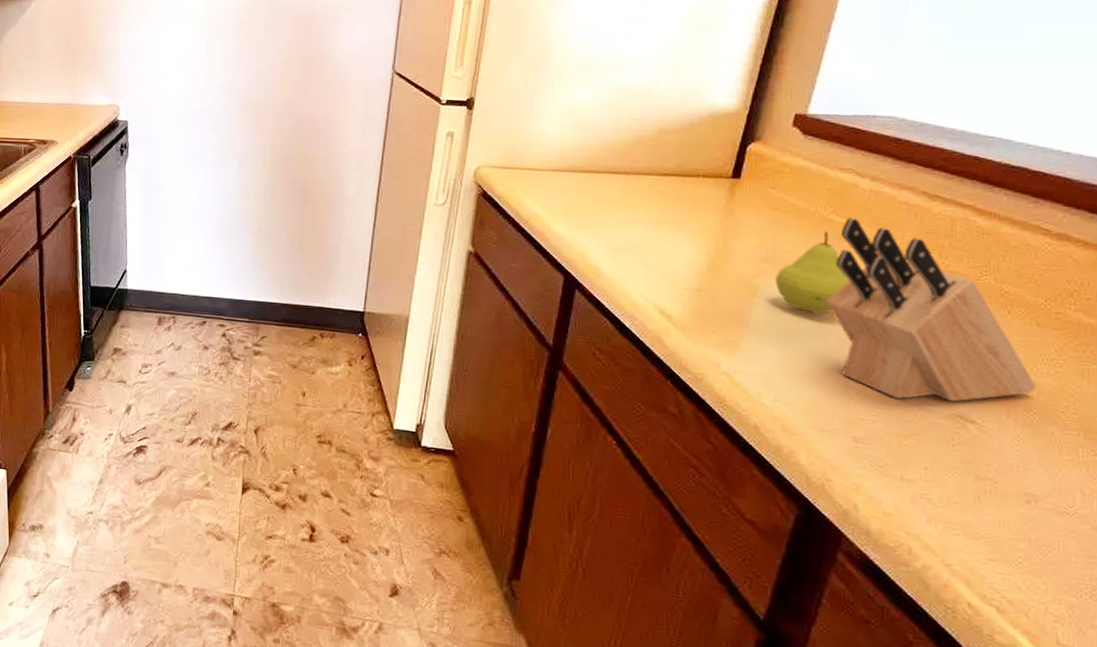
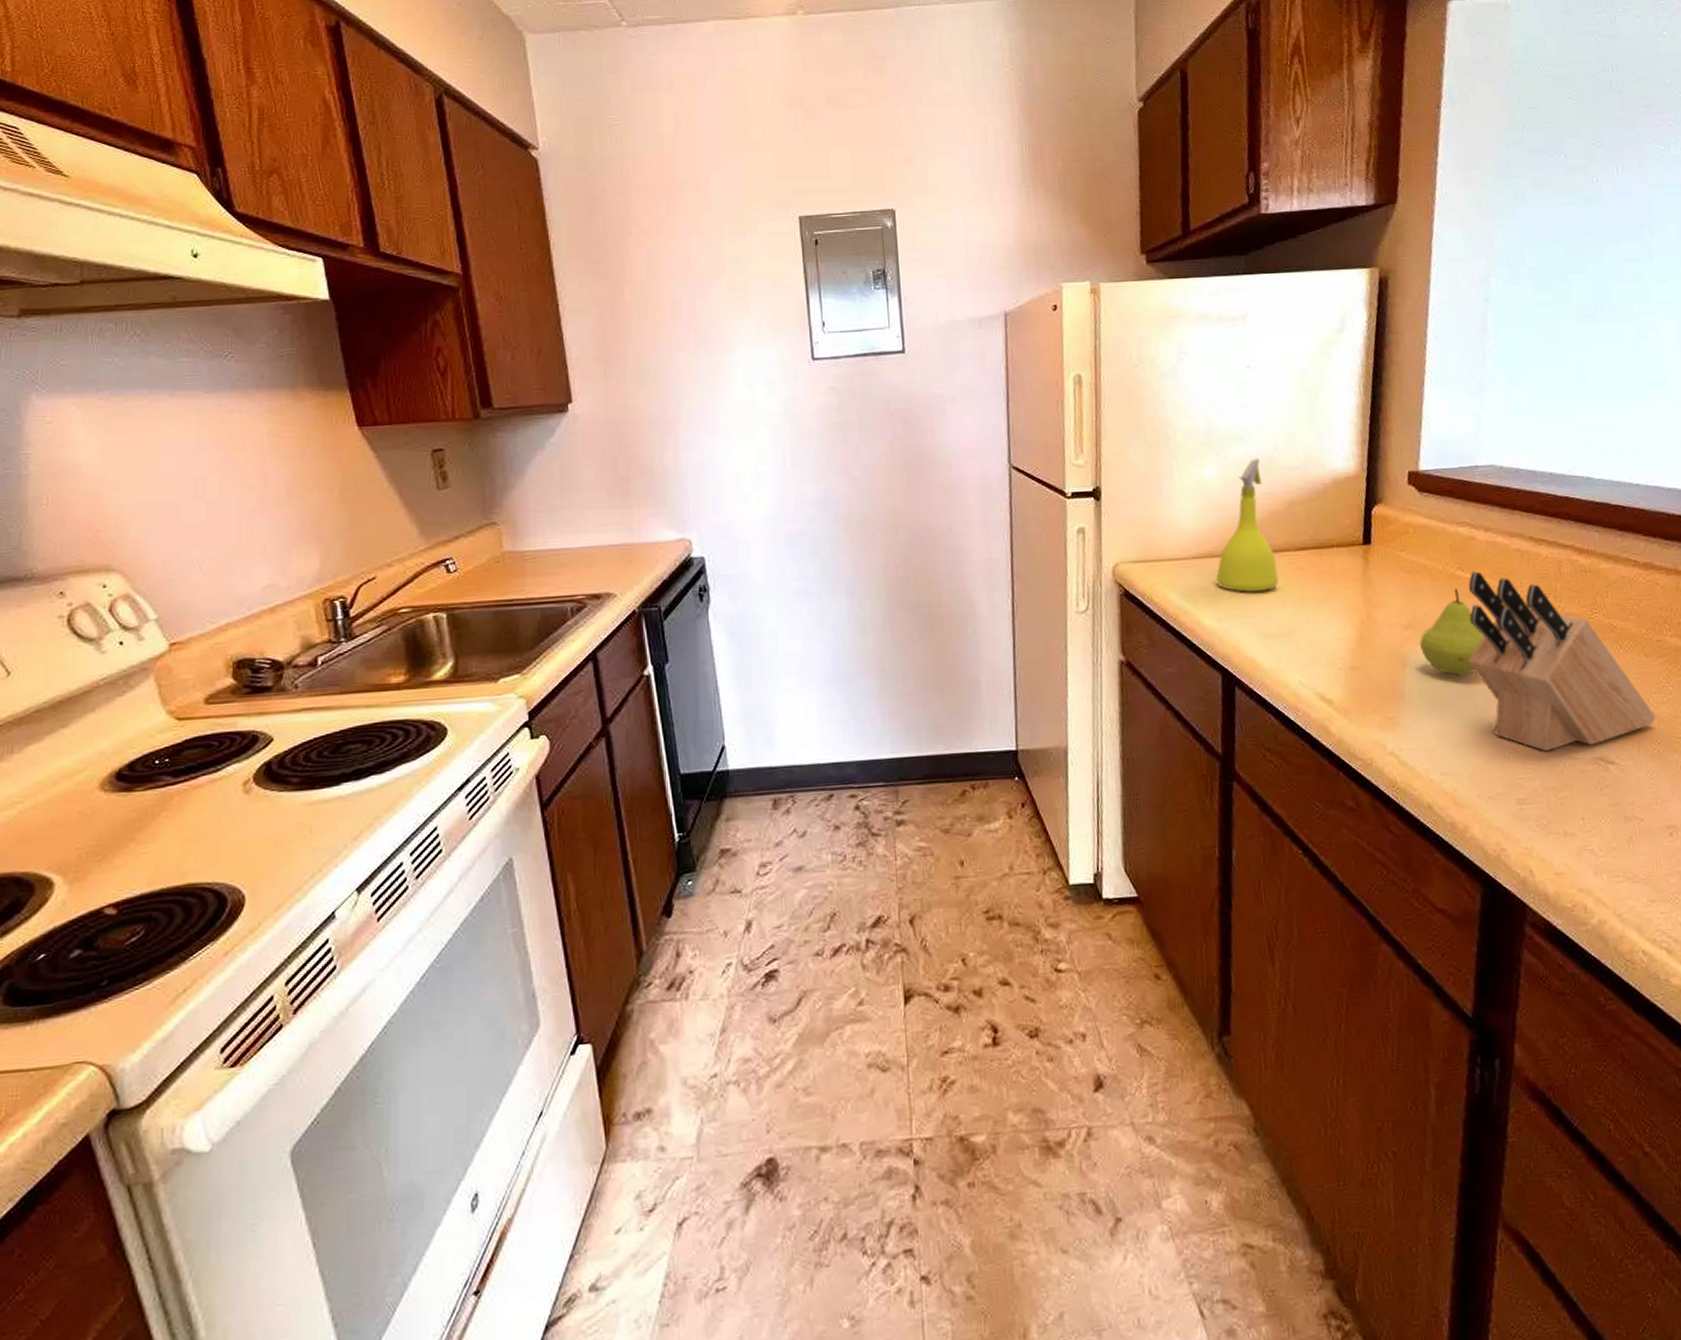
spray bottle: none [572,87,637,208] -> present [1215,459,1279,593]

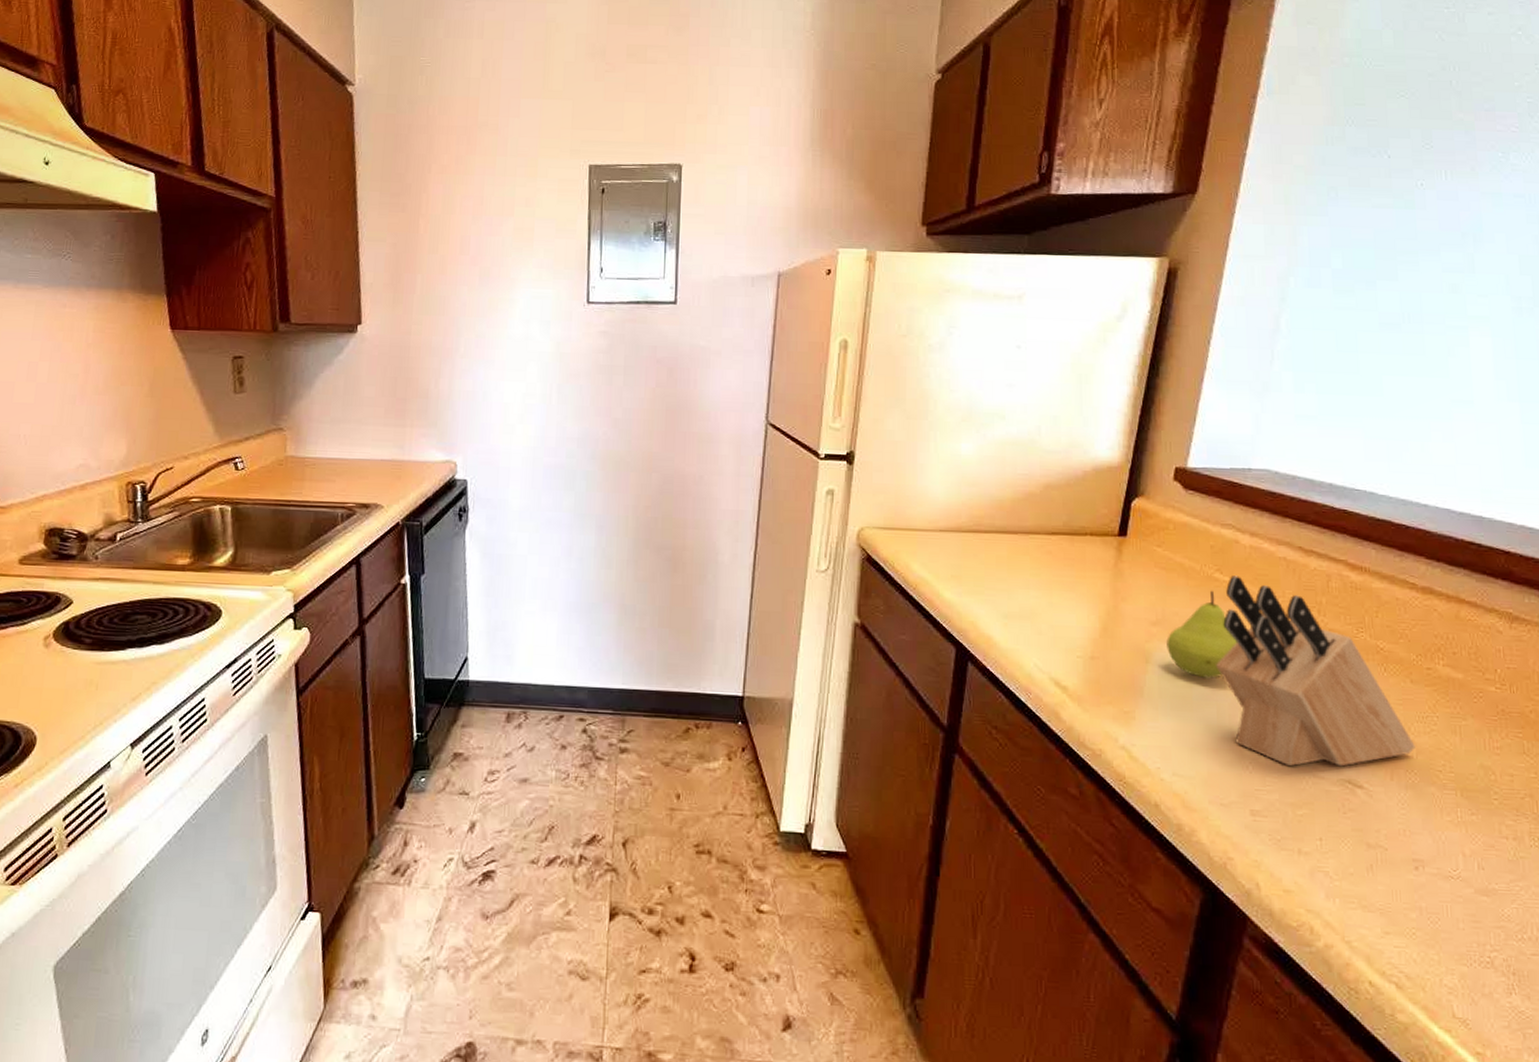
spray bottle: present [1215,459,1279,593] -> none [960,439,1025,571]

